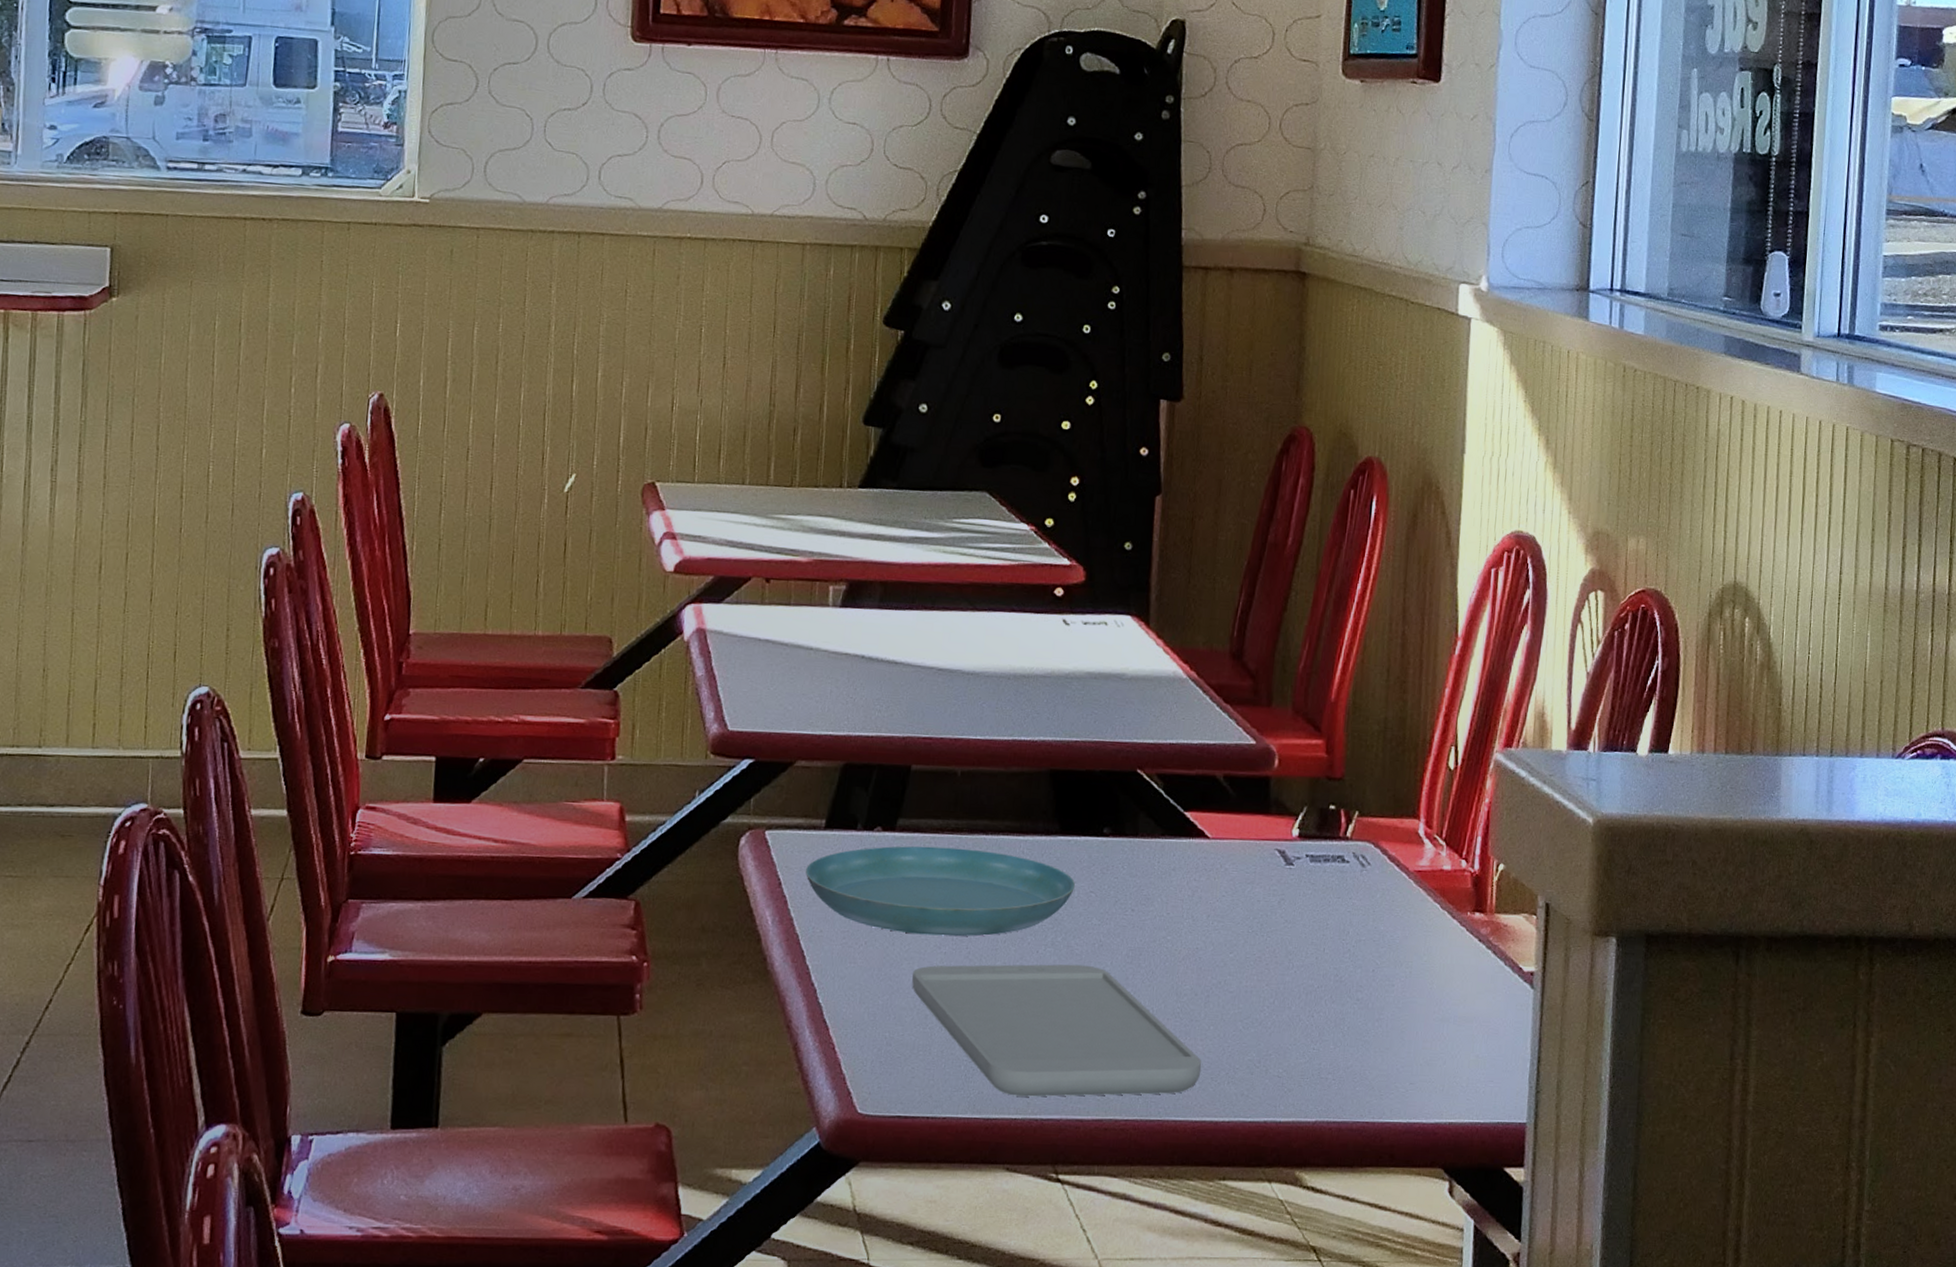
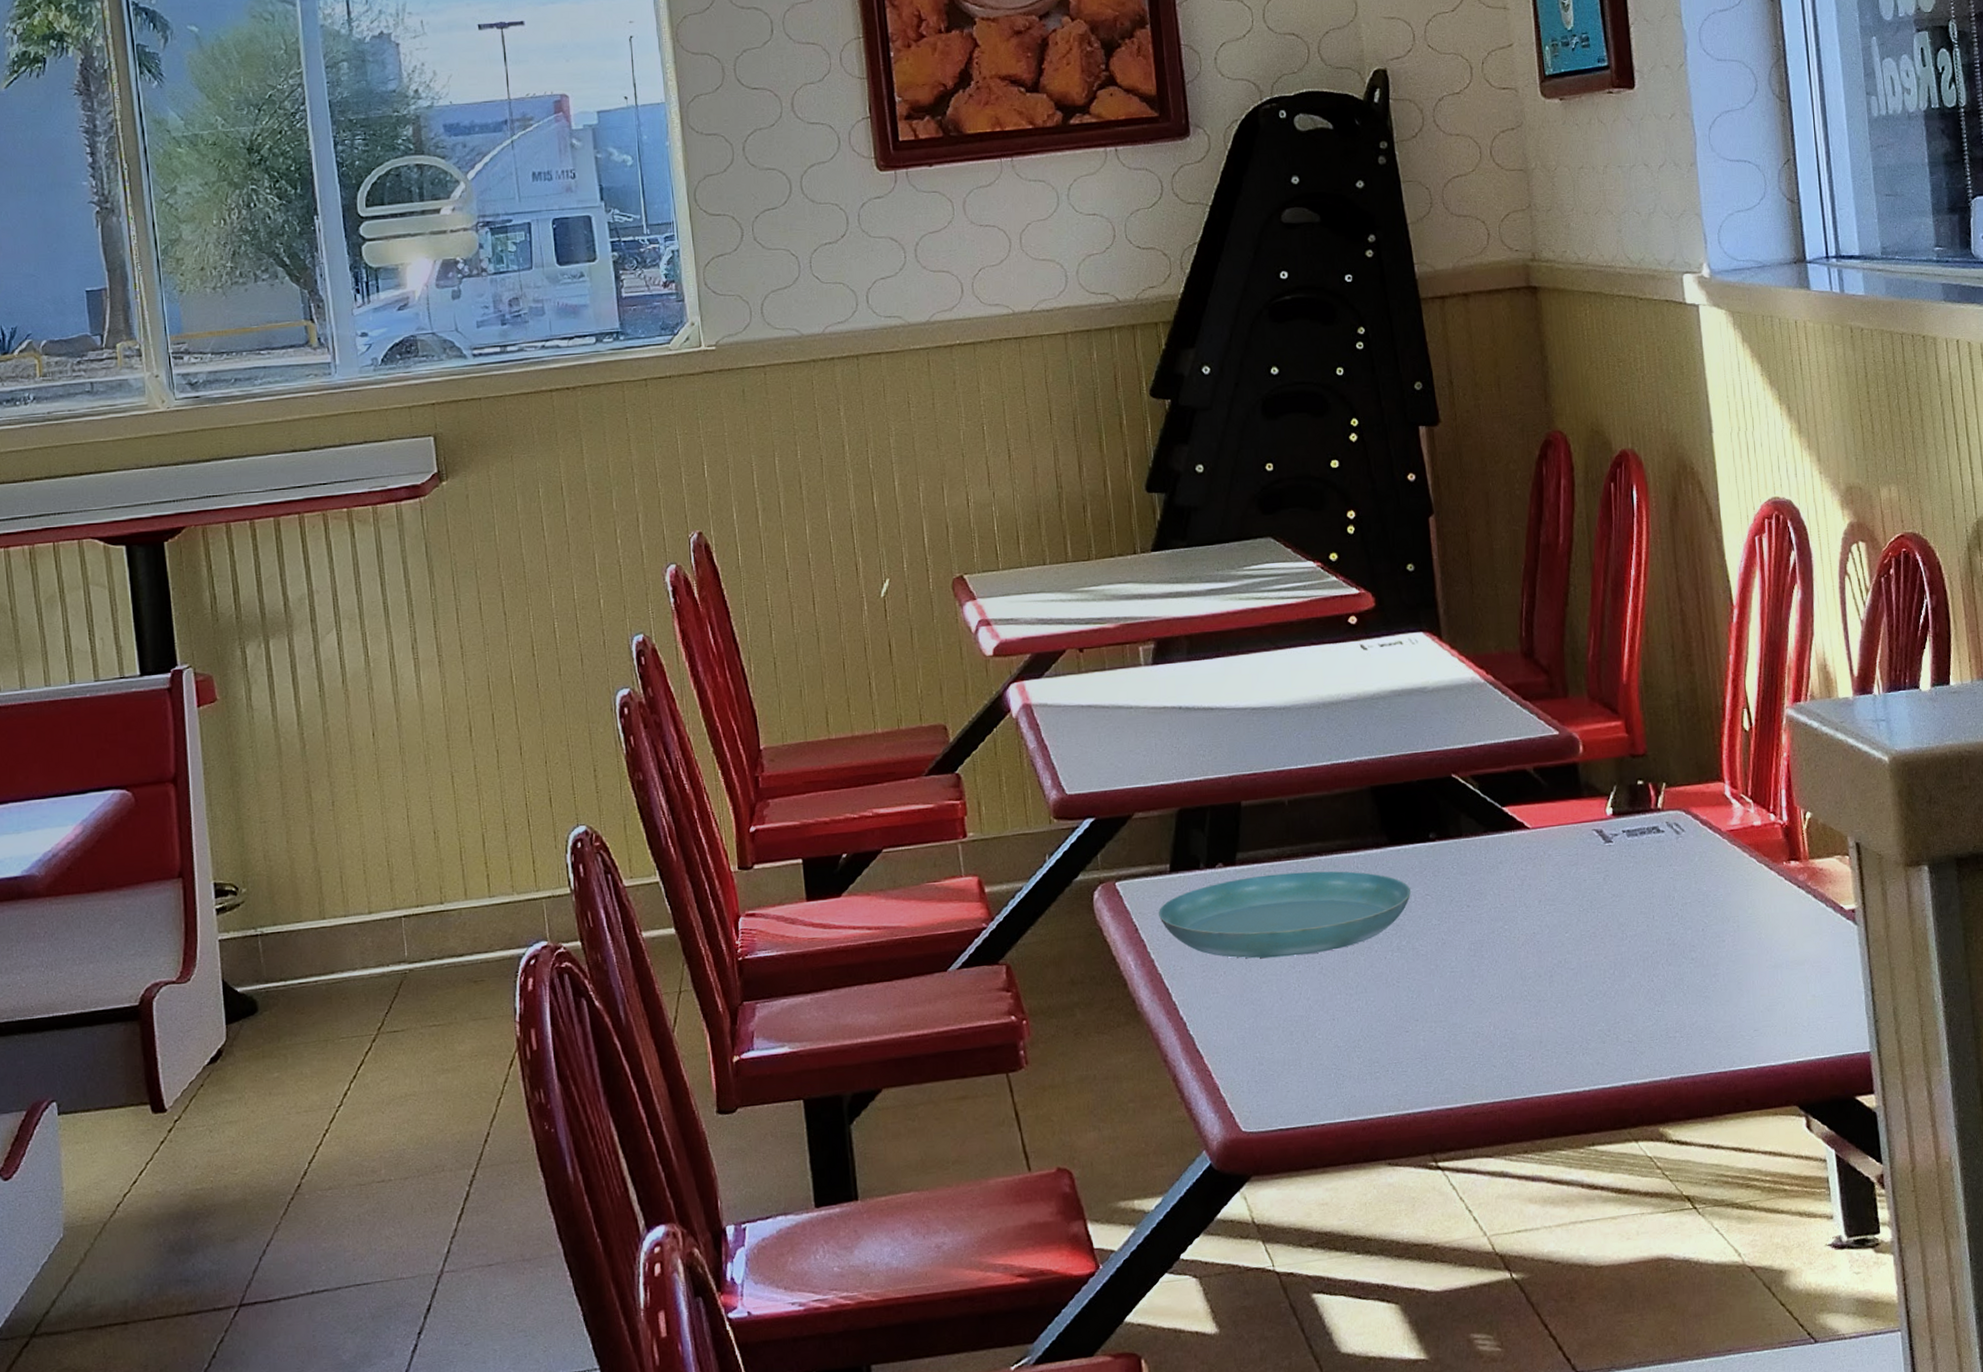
tray: present [912,964,1202,1097] -> none [1272,963,1556,1096]

